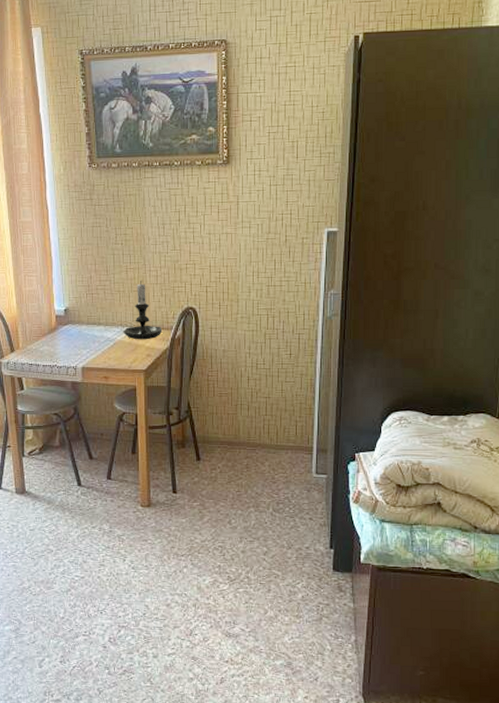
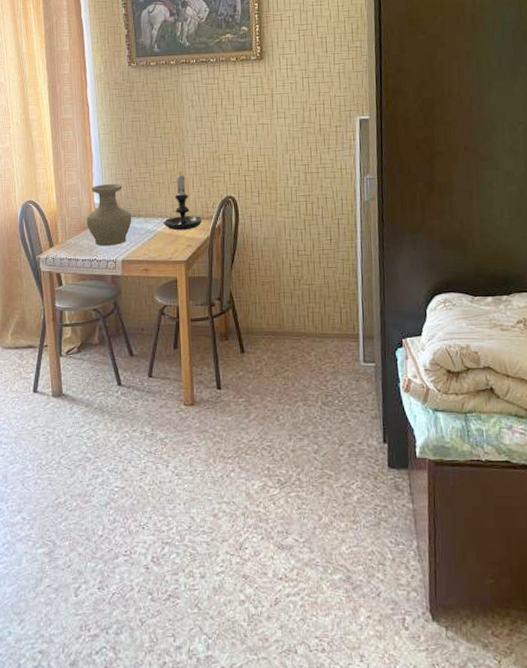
vase: none [46,290,92,353] -> present [86,183,132,247]

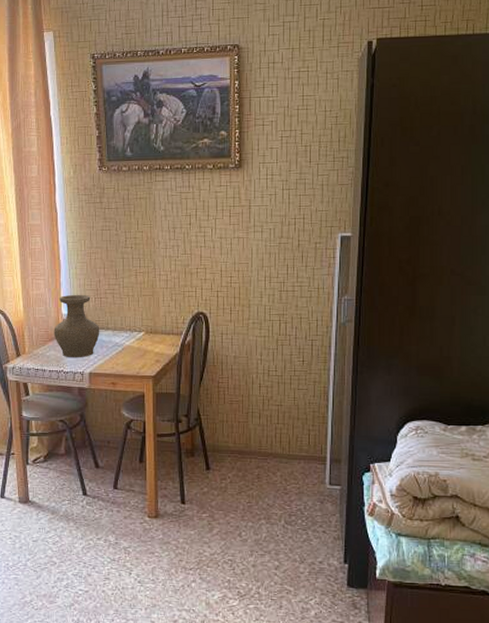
candle holder: present [162,172,203,231] -> none [131,285,172,345]

